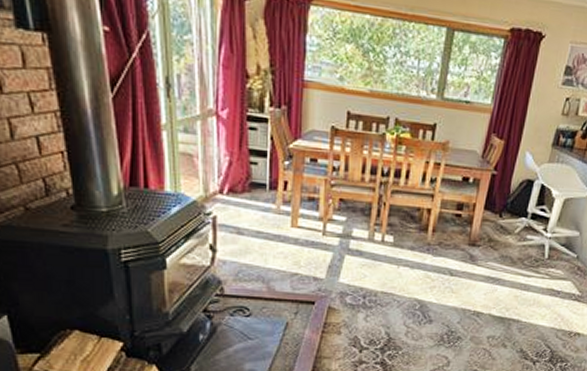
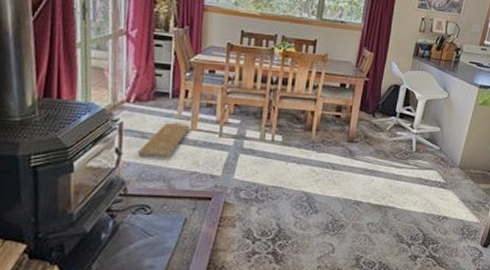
woven basket: none [233,217,290,257] -> present [137,122,190,158]

